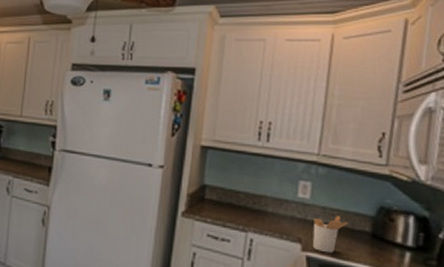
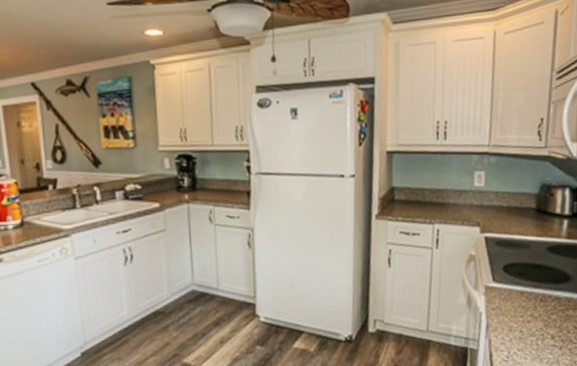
utensil holder: present [312,216,348,254] -> none [488,198,517,232]

